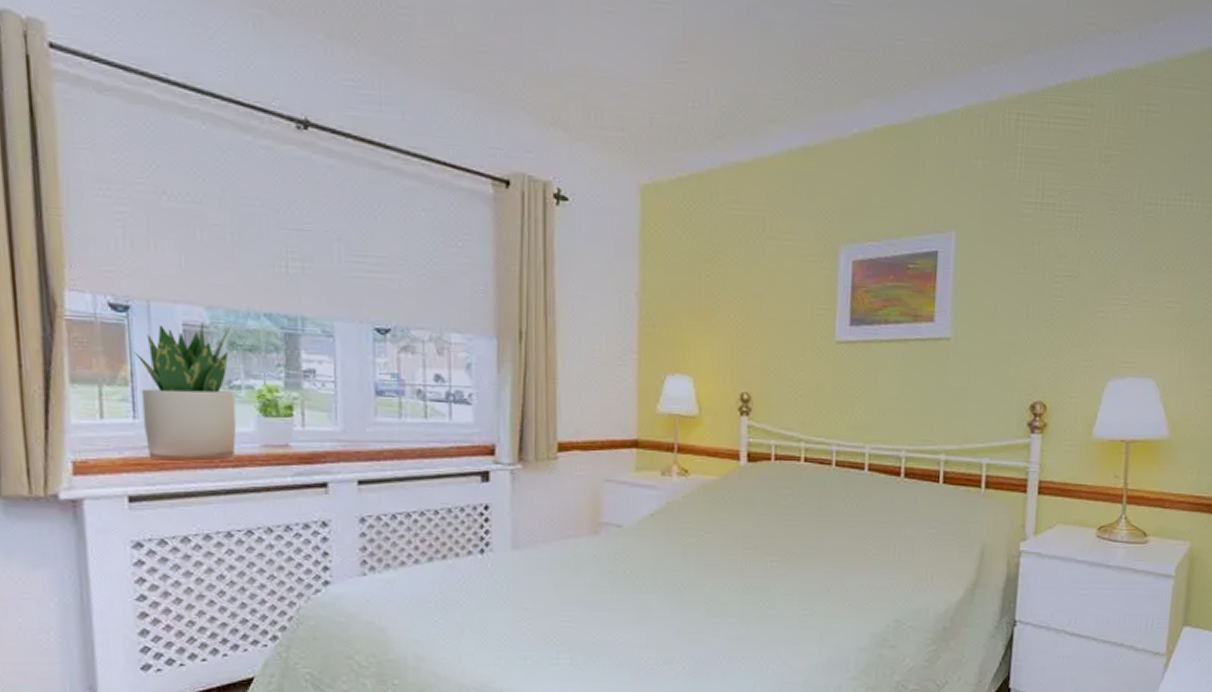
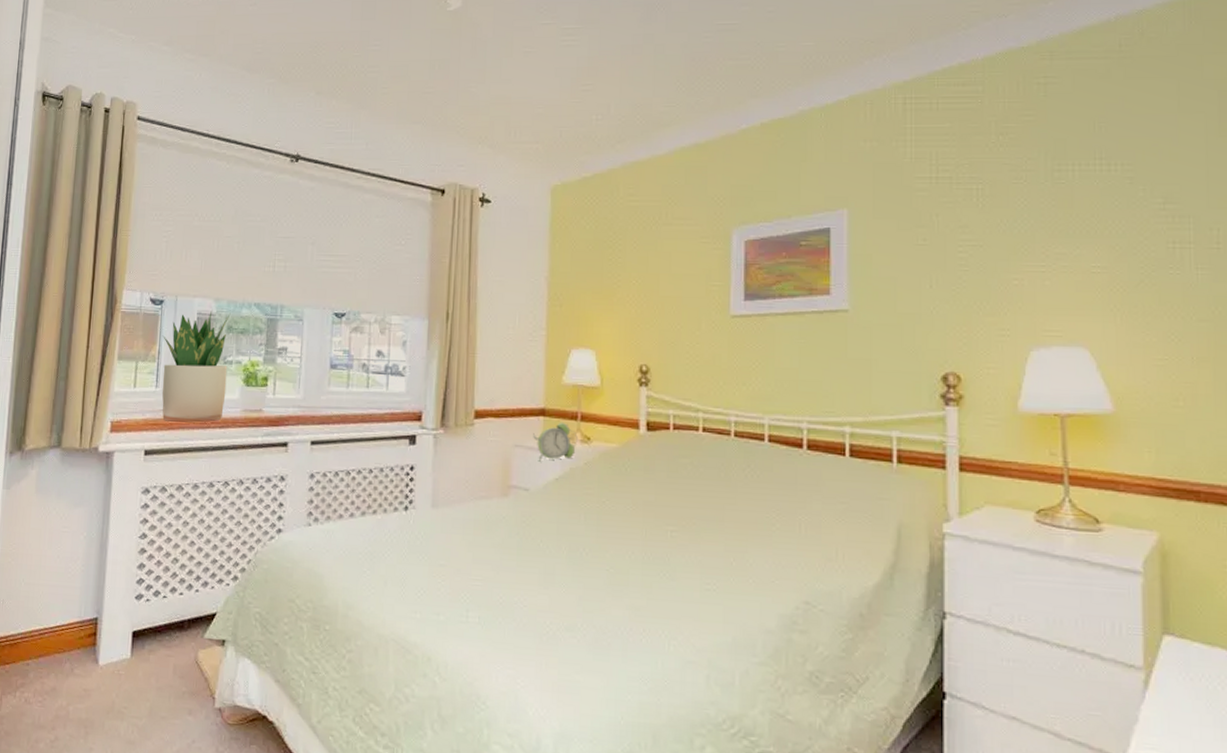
alarm clock: none [625,454,674,498] -> present [533,422,578,463]

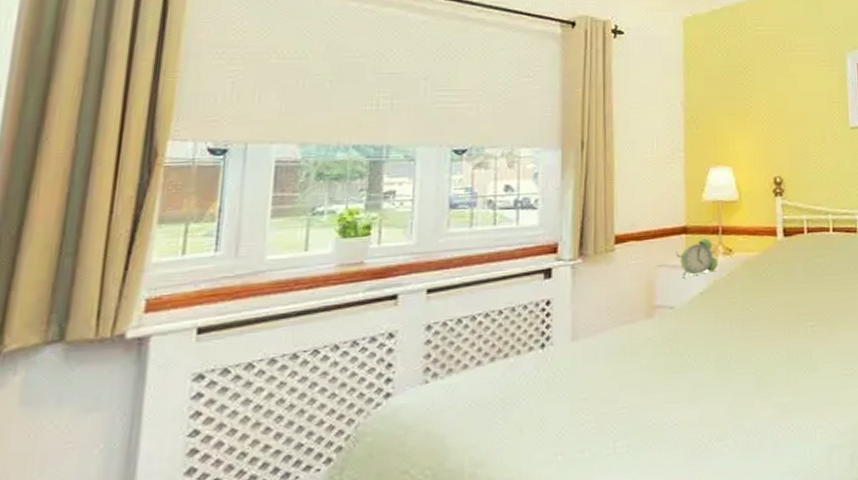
planter: present [161,311,231,423] -> none [223,157,321,291]

